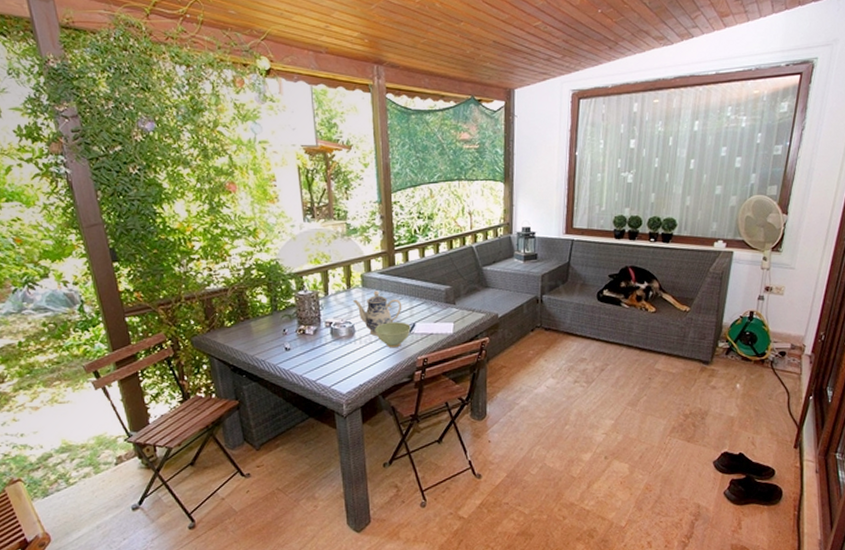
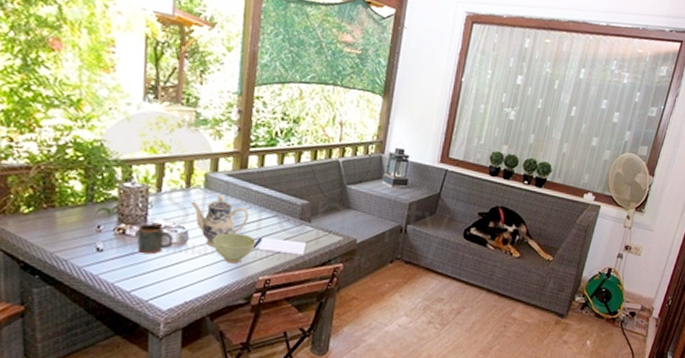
mug: none [314,322,343,349] -> present [136,223,174,254]

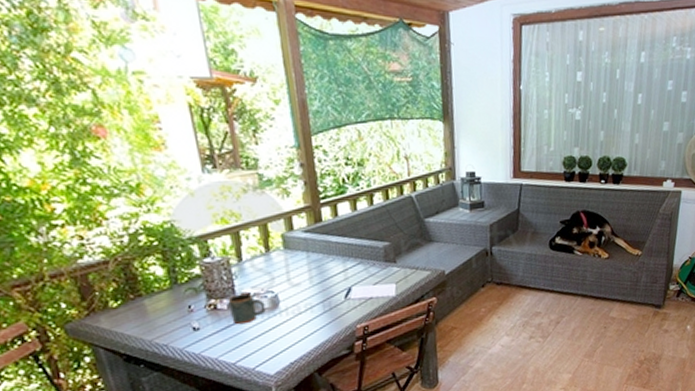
teapot: present [190,194,250,247] -> none [273,252,335,306]
bowl: present [212,233,256,264] -> none [303,287,347,318]

